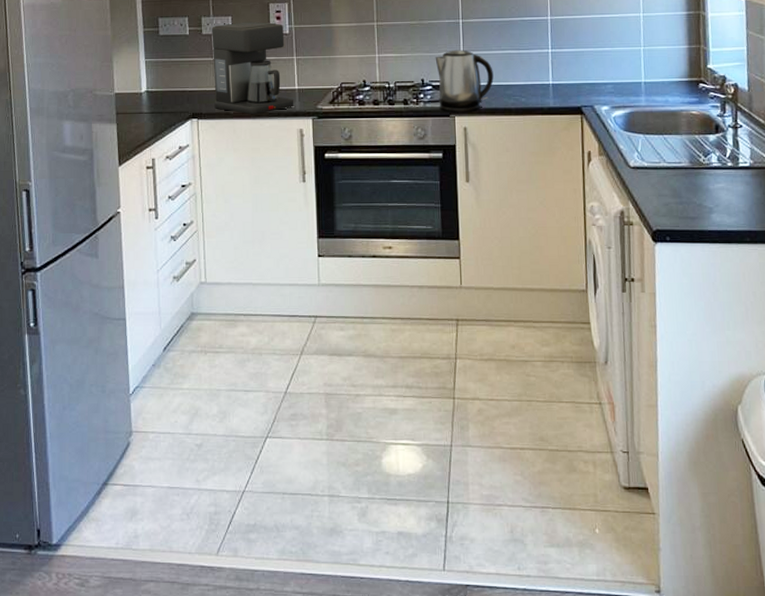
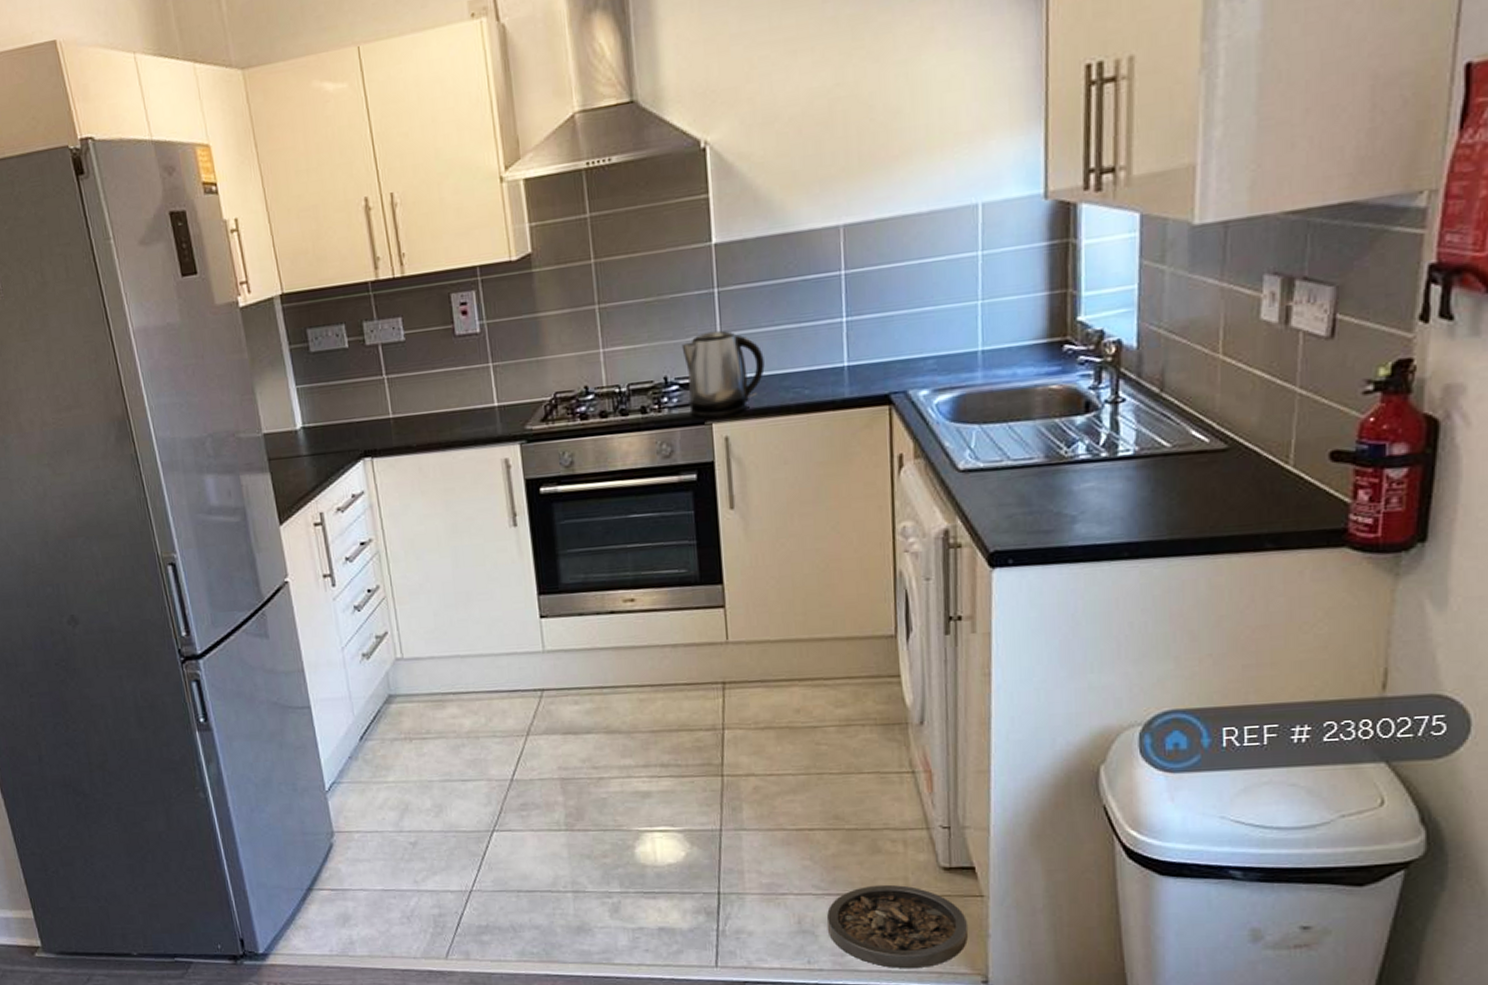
coffee maker: present [212,21,293,115] -> none [377,320,494,446]
pet bowl: none [533,500,644,576] -> present [826,884,969,968]

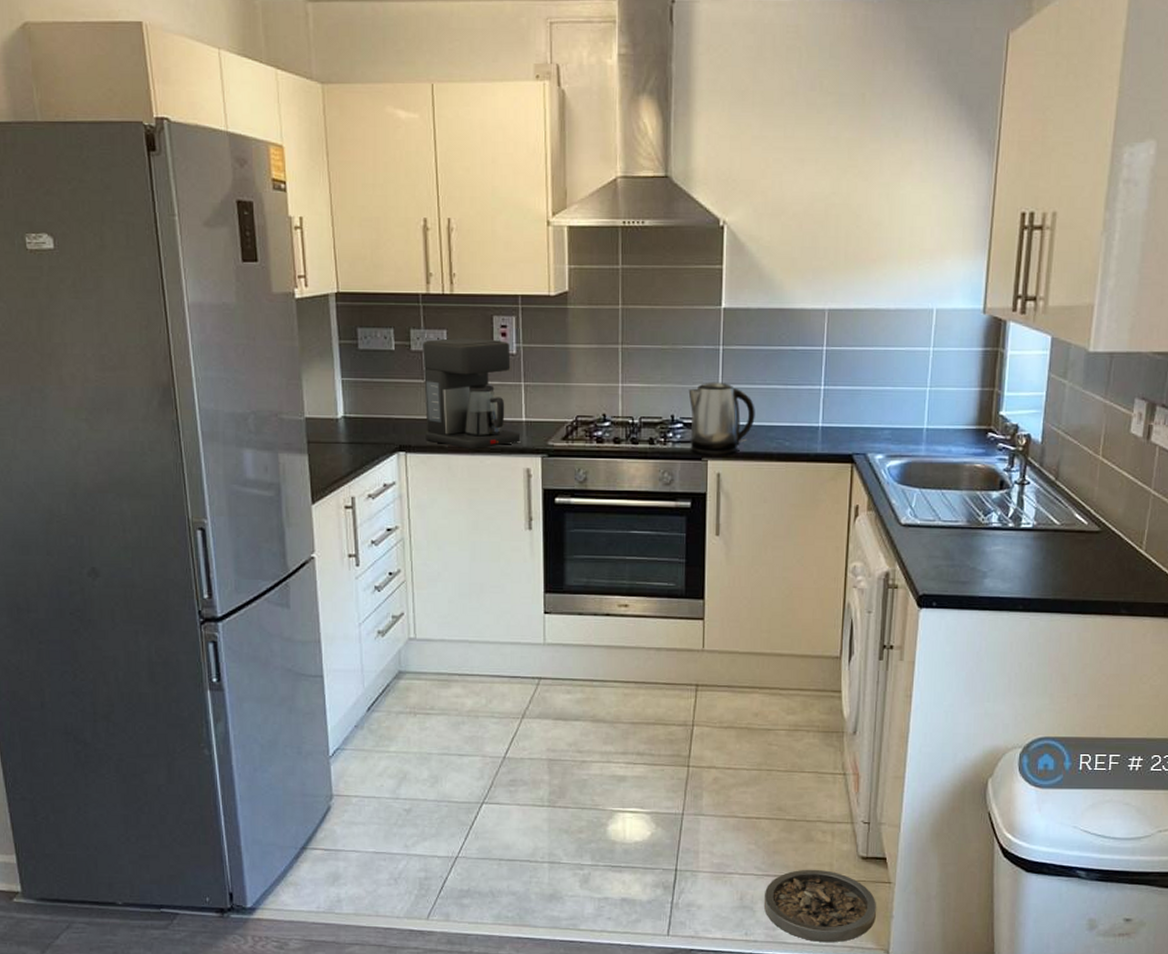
coffee maker: none [377,320,494,446] -> present [423,337,520,450]

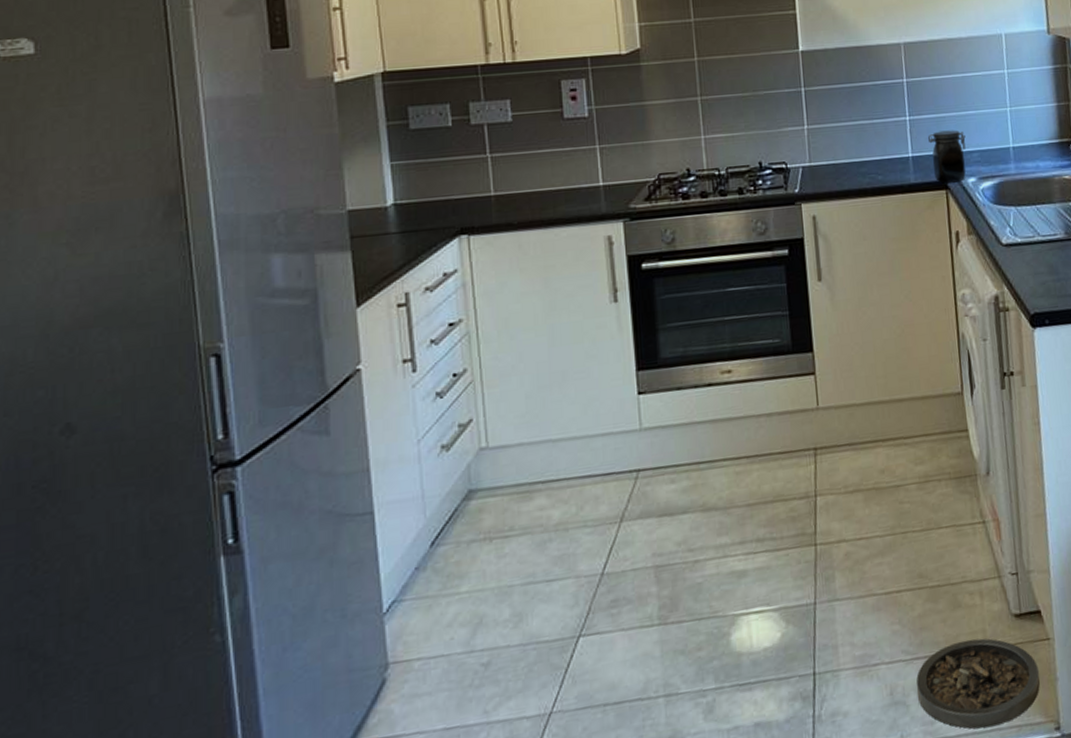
coffee maker: present [423,337,520,450] -> none [484,104,598,224]
kettle: present [688,382,755,456] -> none [774,123,845,201]
jar: none [840,404,879,459] -> present [927,129,966,184]

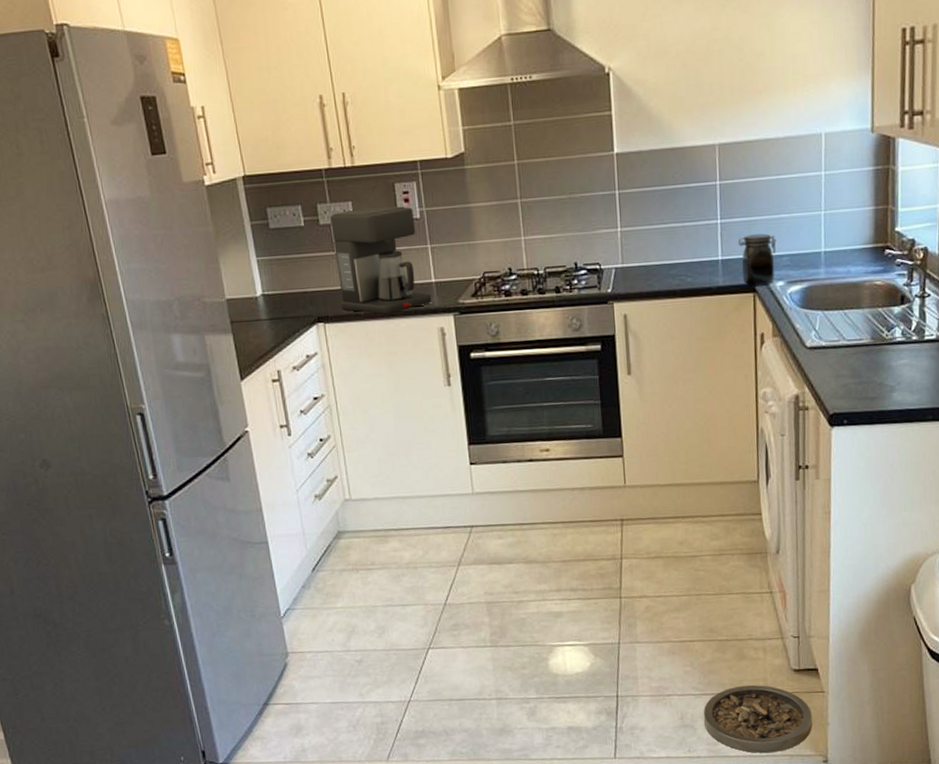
coffee maker: none [484,104,598,224] -> present [330,206,431,315]

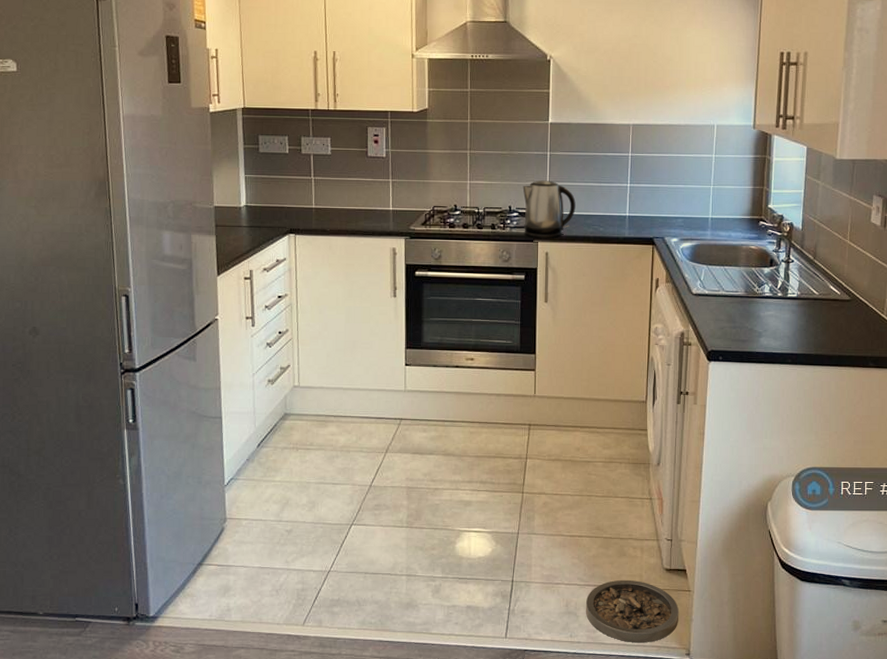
coffee maker: present [330,206,431,315] -> none [311,143,387,233]
kettle: none [589,225,656,300] -> present [523,180,576,239]
jar: present [738,233,777,287] -> none [642,198,674,241]

